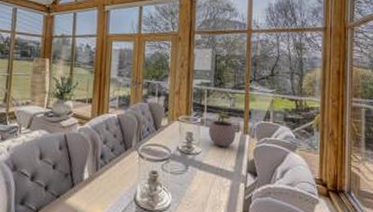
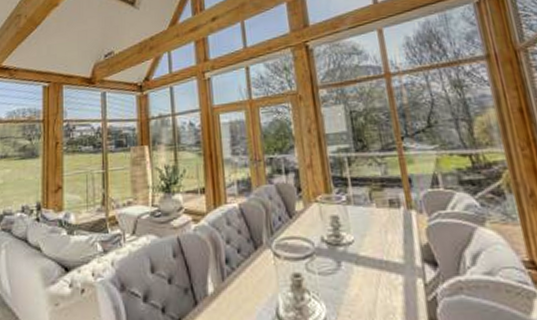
plant pot: present [208,114,236,147] -> none [358,187,398,231]

